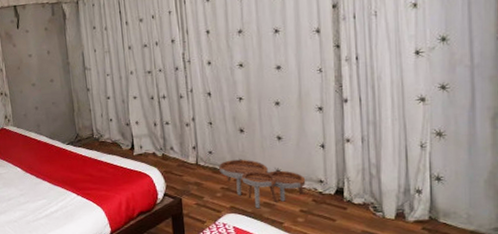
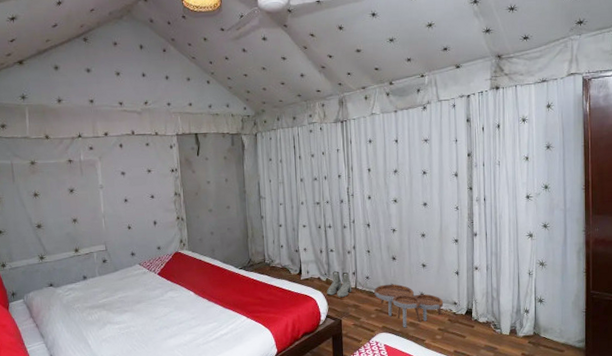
boots: none [163,145,193,174] -> present [327,271,352,297]

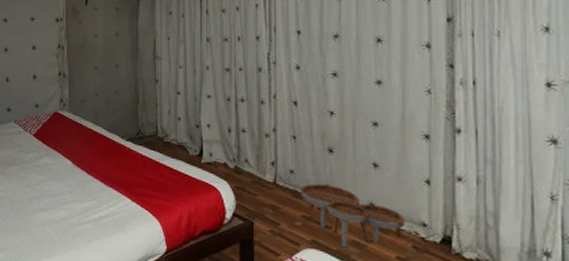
boots: present [327,271,352,297] -> none [235,157,270,193]

